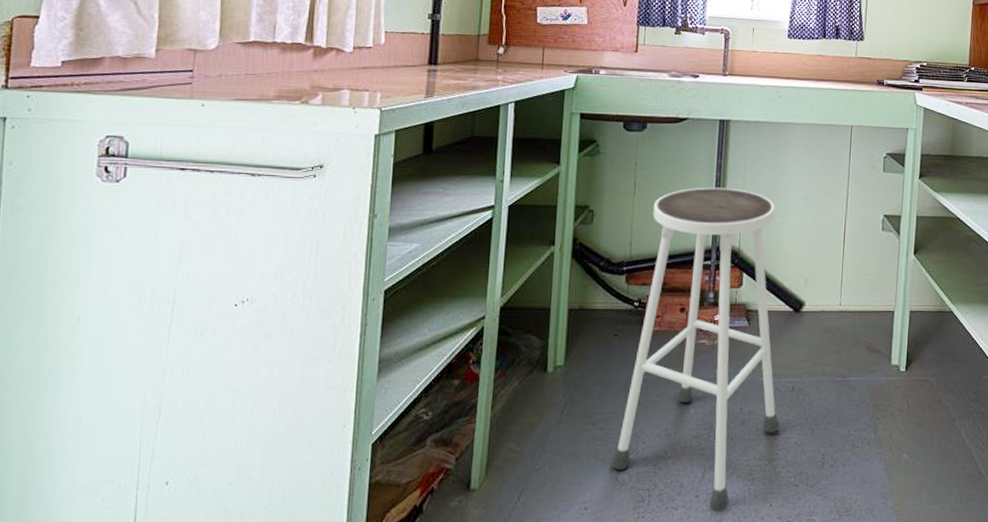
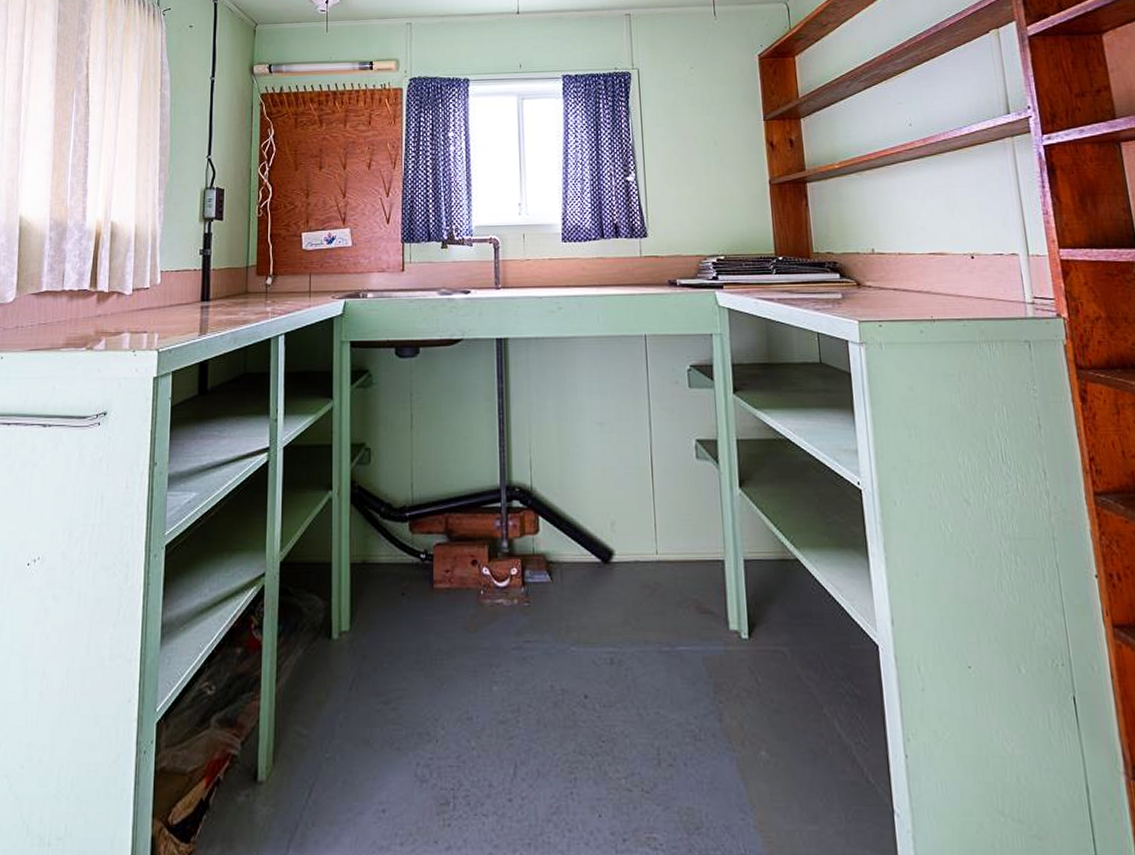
stool: present [610,187,780,513] -> none [407,415,600,823]

